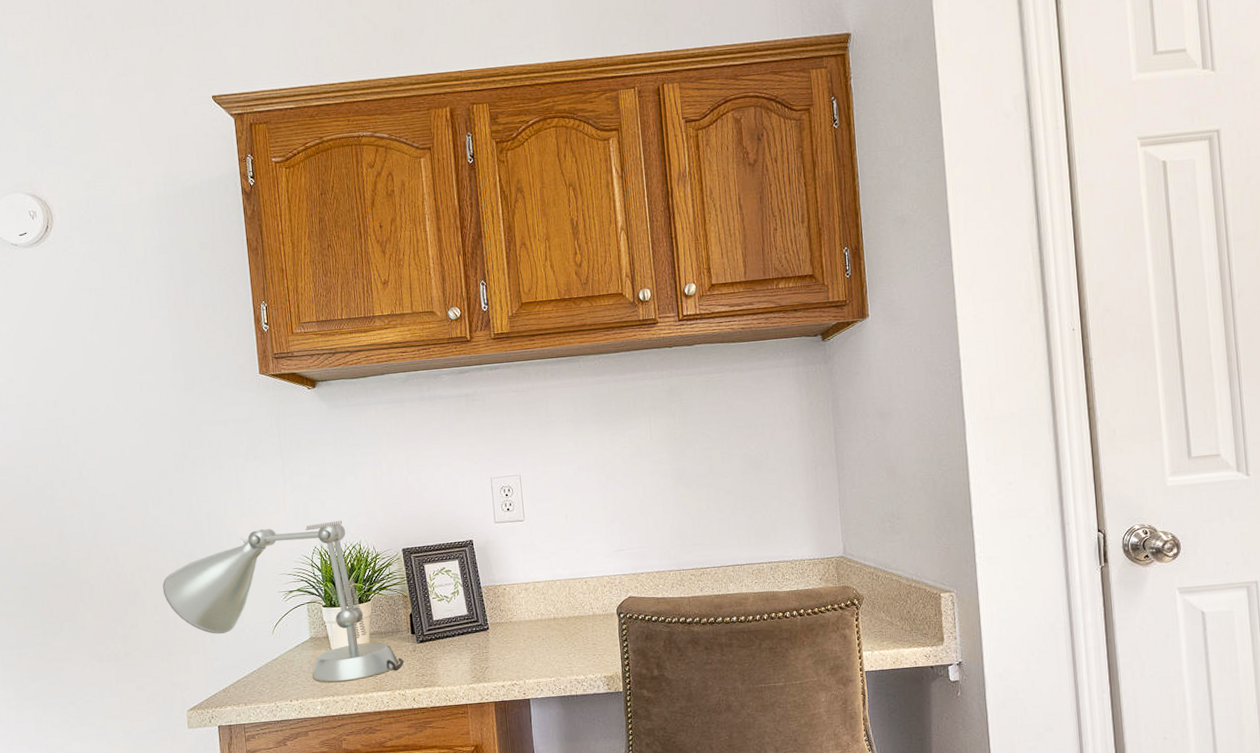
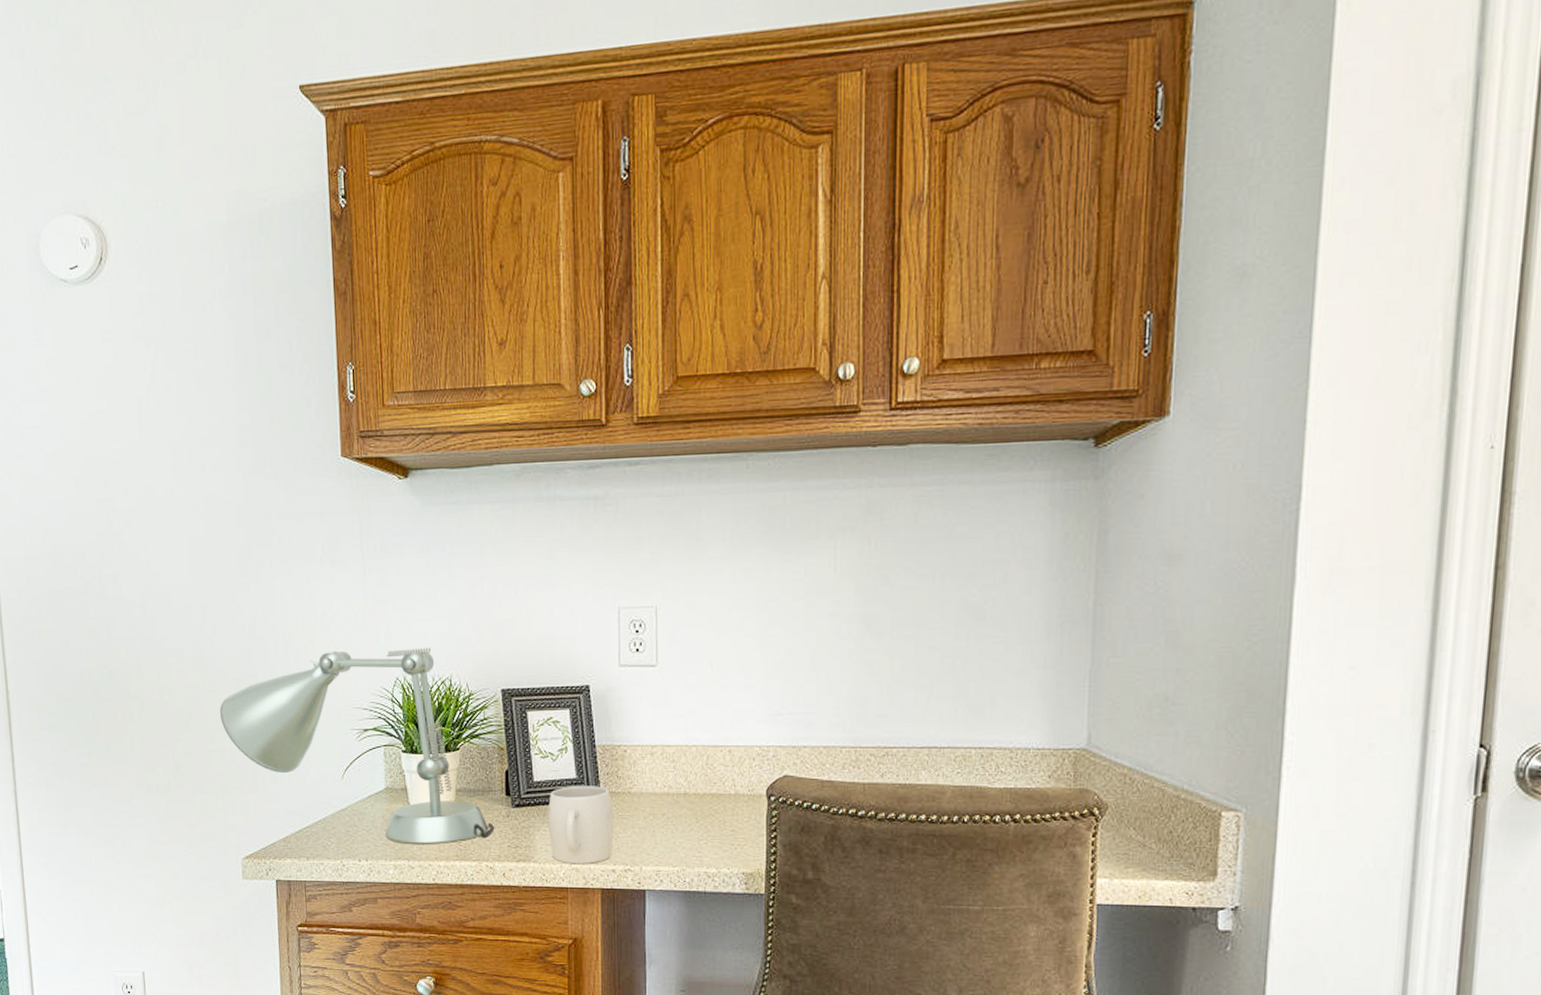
mug: none [446,619,501,685] -> present [547,785,614,865]

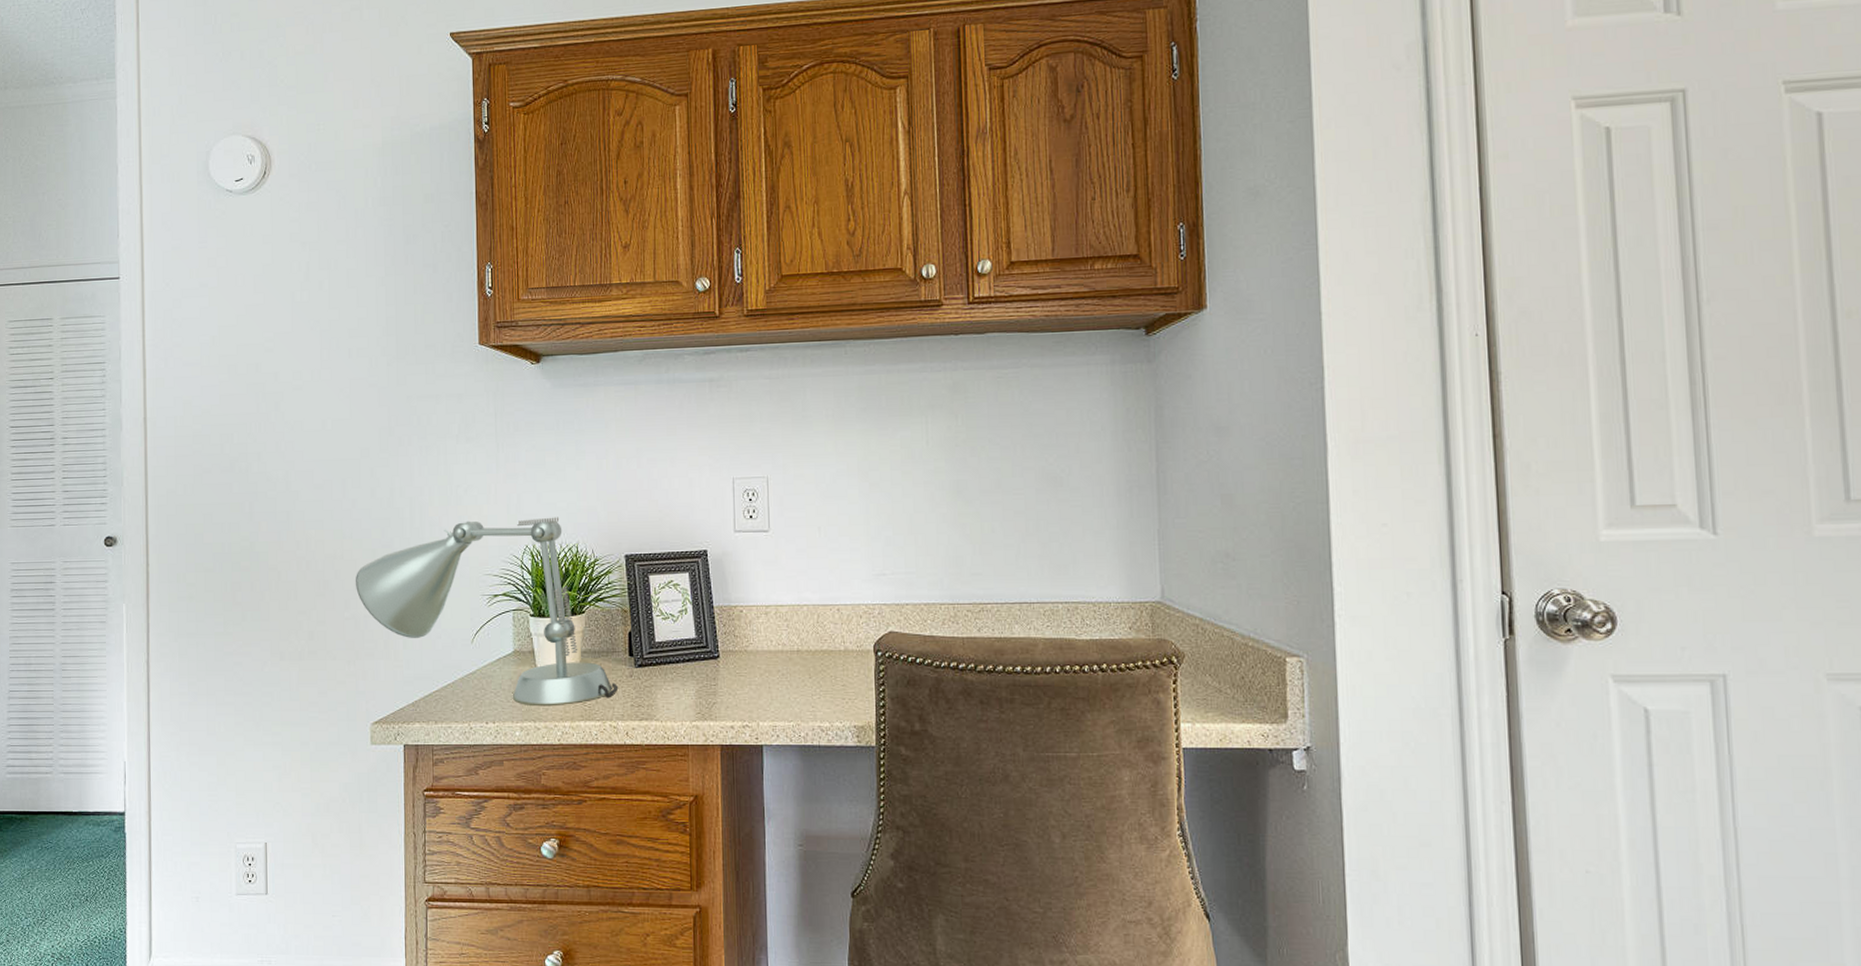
mug: present [547,785,614,865] -> none [668,645,732,722]

